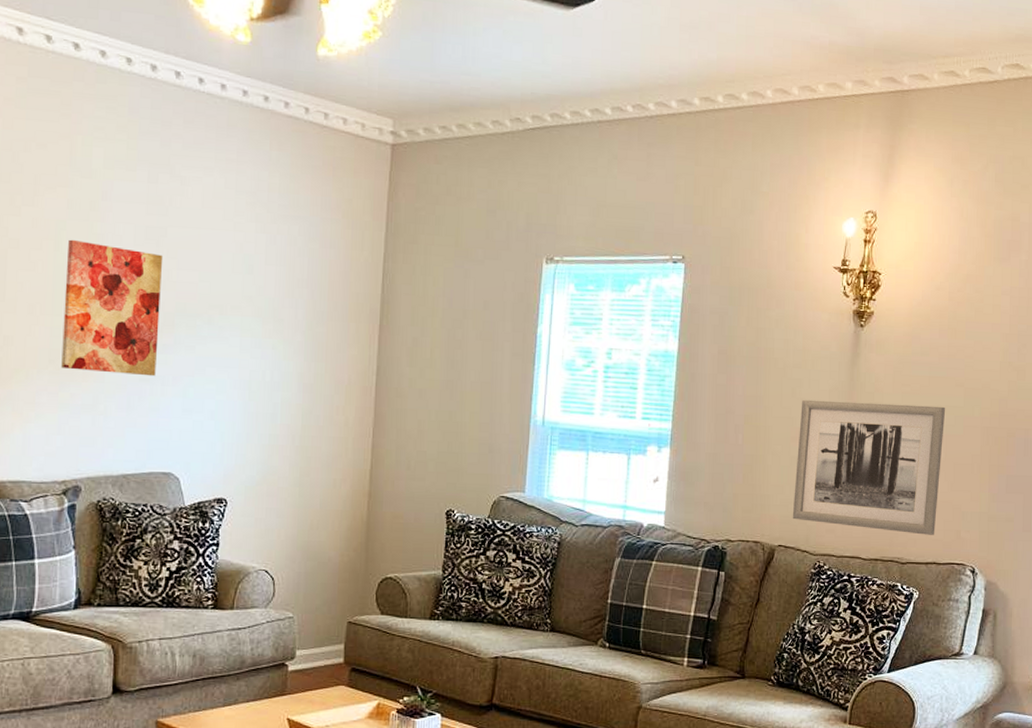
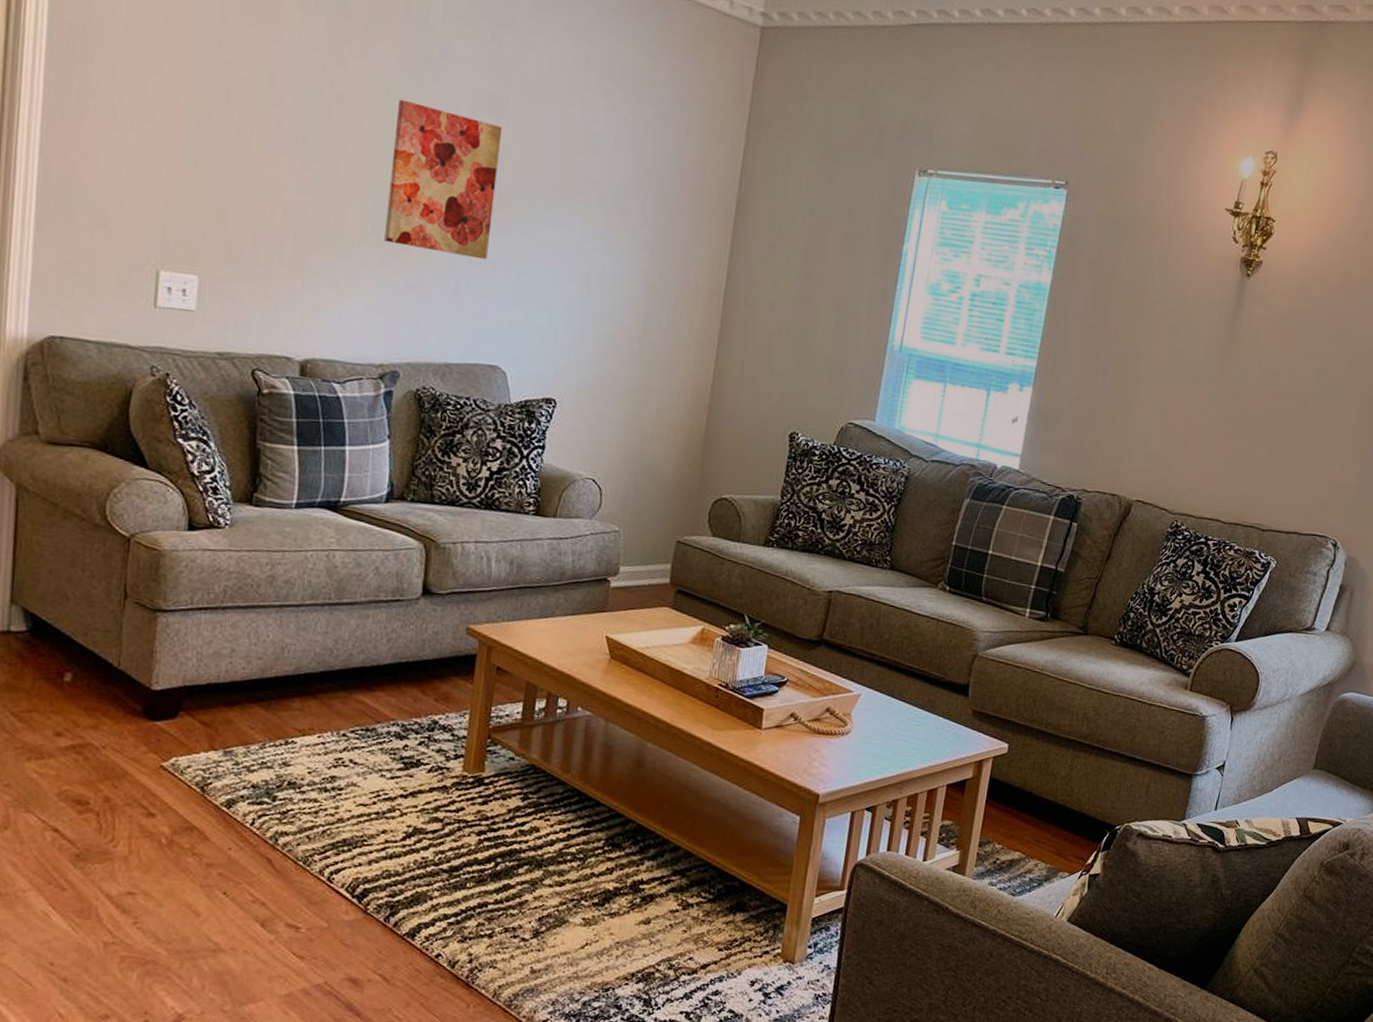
wall art: present [792,399,946,535] -> none [1153,348,1327,504]

